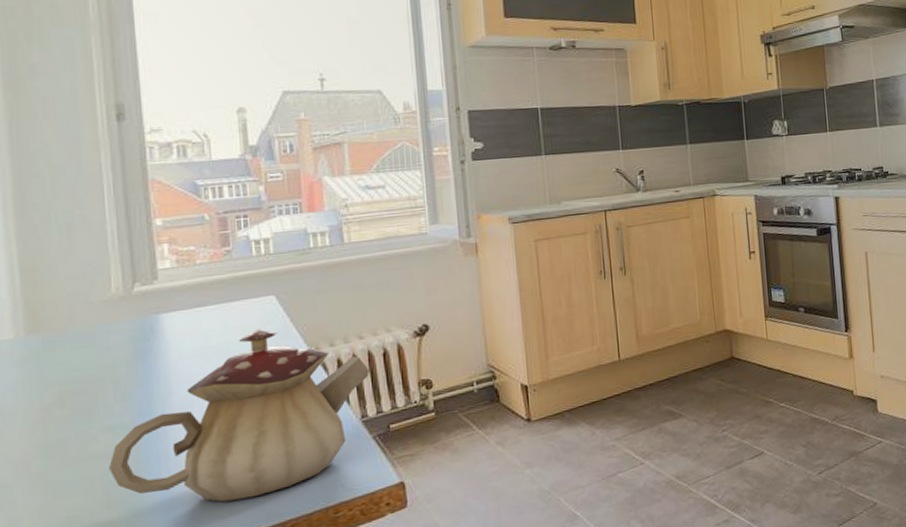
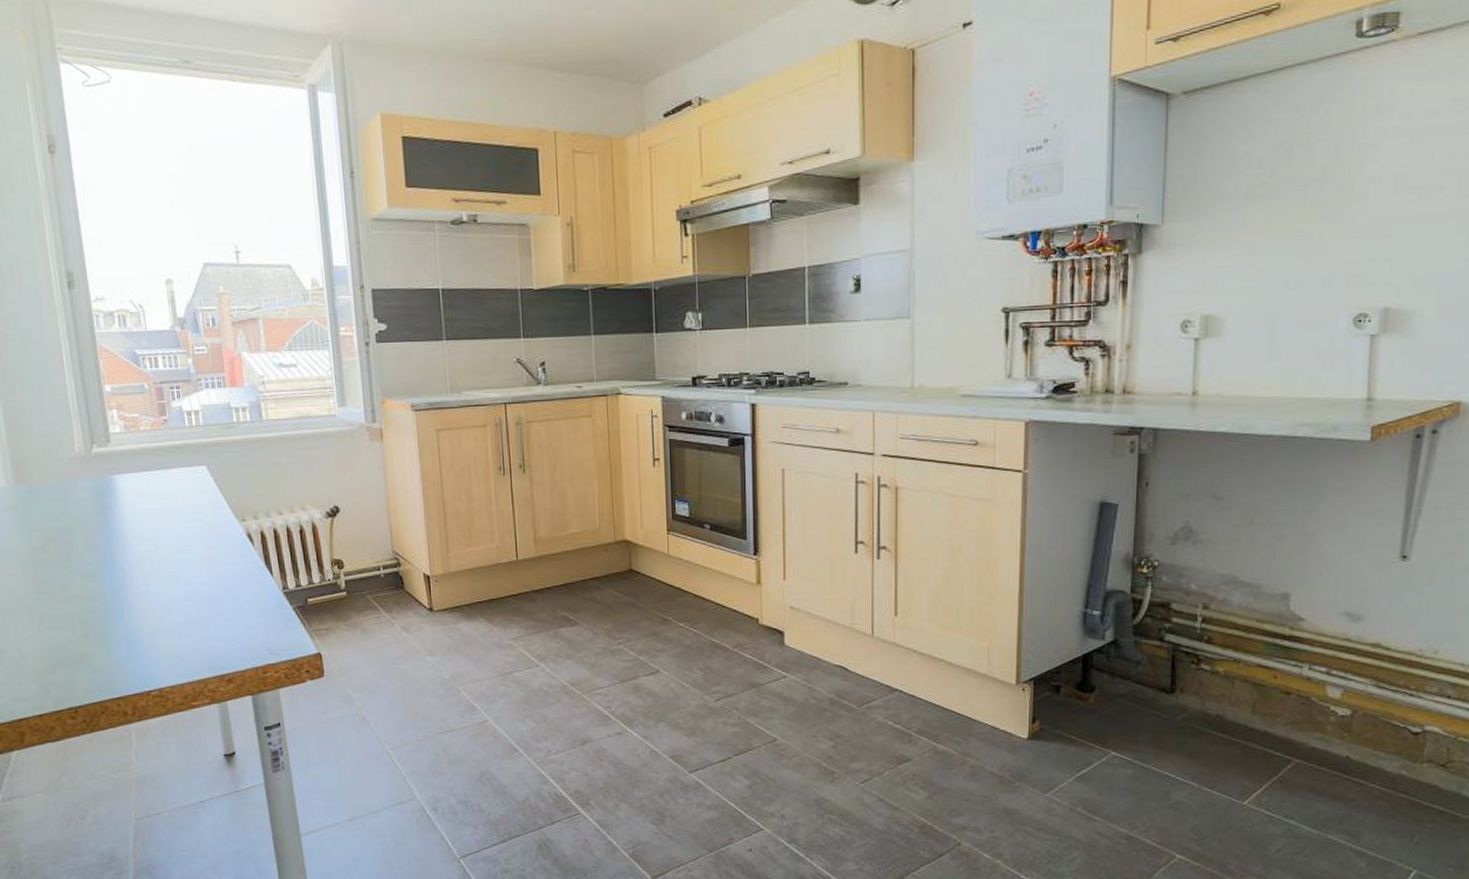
teapot: present [109,329,369,502] -> none [84,497,289,650]

